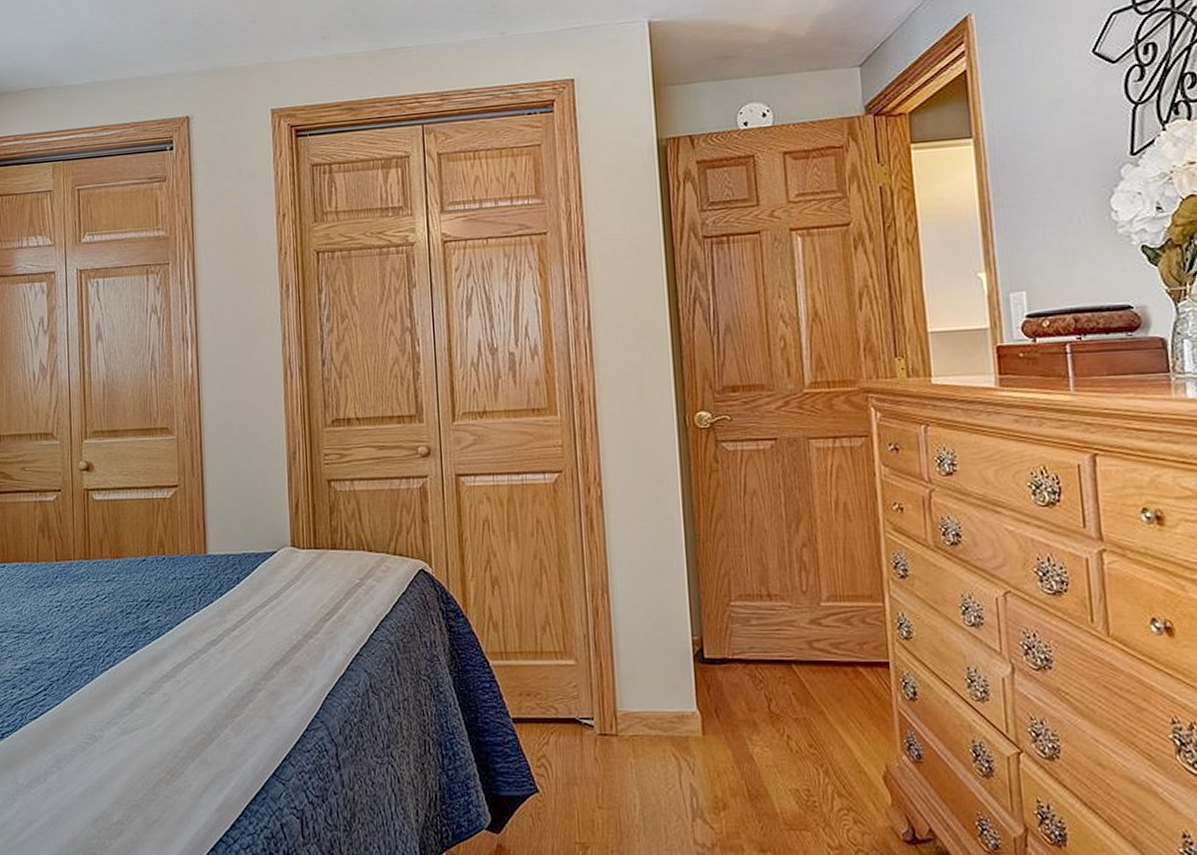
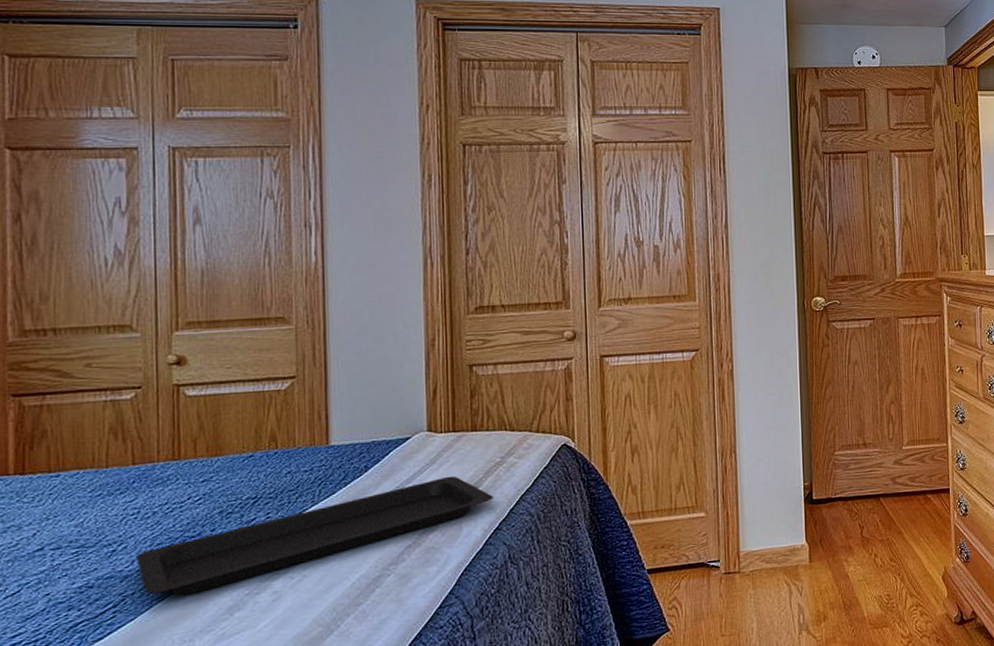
serving tray: none [59,594,353,686] -> present [135,476,493,595]

